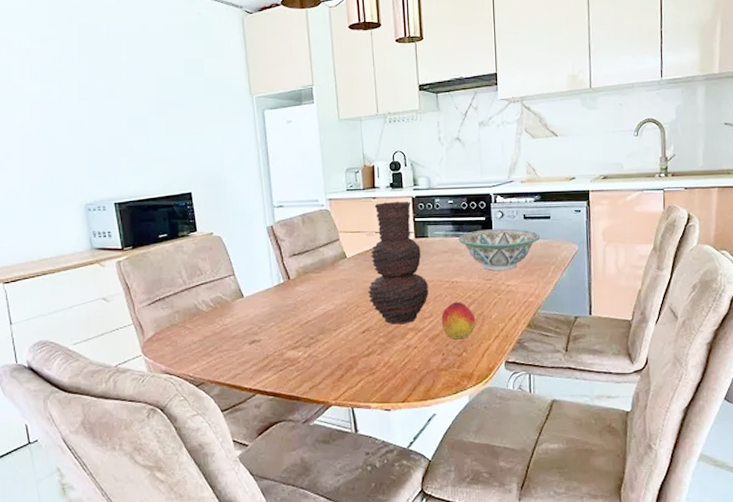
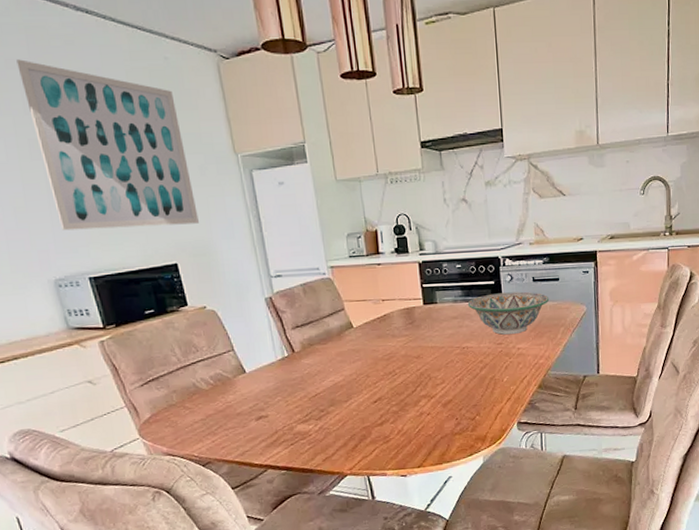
wall art: none [78,16,214,161] -> present [16,59,199,231]
vase: present [368,200,429,325] -> none [377,266,440,393]
peach: present [441,301,476,340] -> none [453,366,488,404]

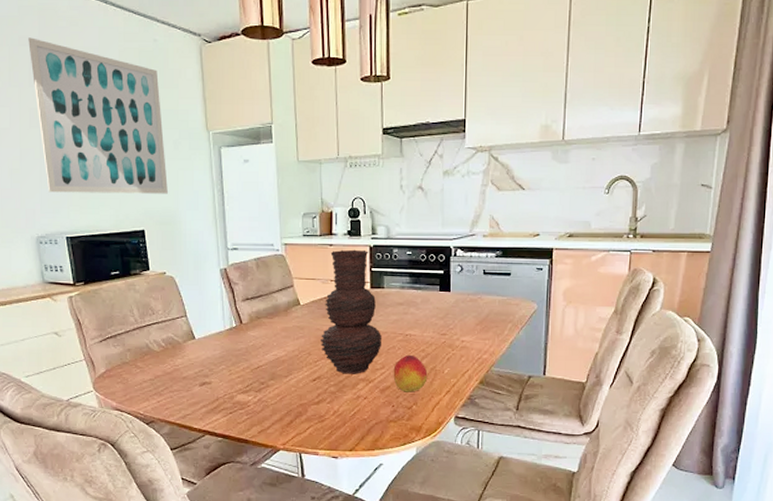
vase: none [377,266,440,393] -> present [321,249,383,374]
peach: none [453,366,488,404] -> present [393,354,428,392]
decorative bowl: present [467,291,550,335] -> none [414,283,499,327]

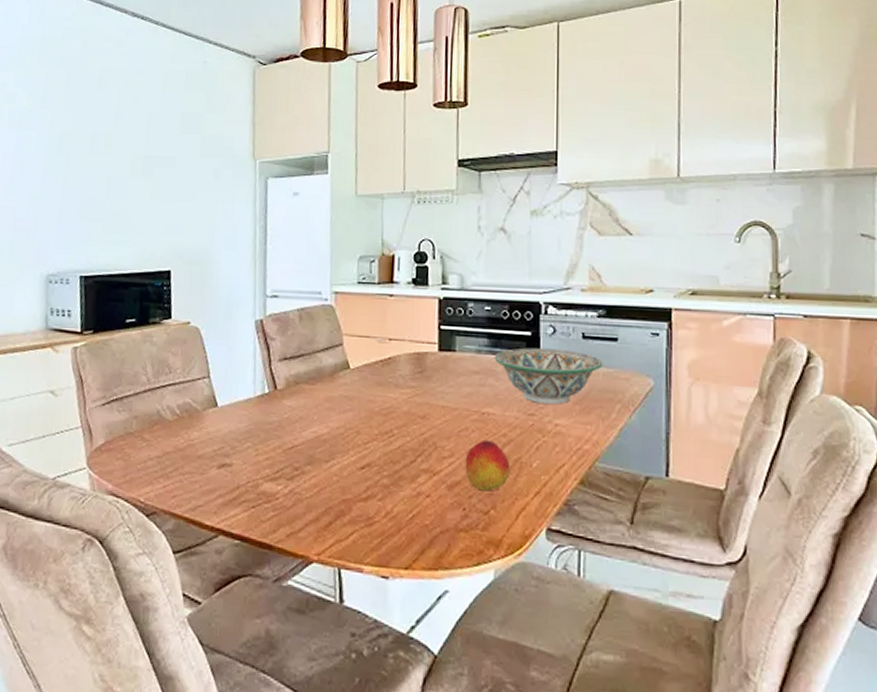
wall art: present [28,37,168,194] -> none [67,58,205,230]
vase: present [321,249,383,374] -> none [373,301,452,463]
decorative bowl: none [414,283,499,327] -> present [494,347,603,405]

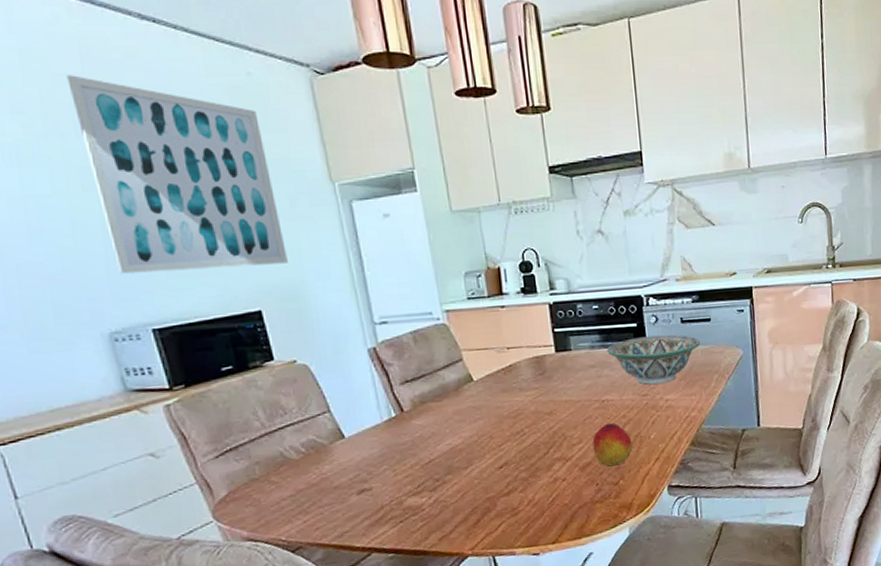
wall art: none [67,58,205,230] -> present [67,75,288,274]

